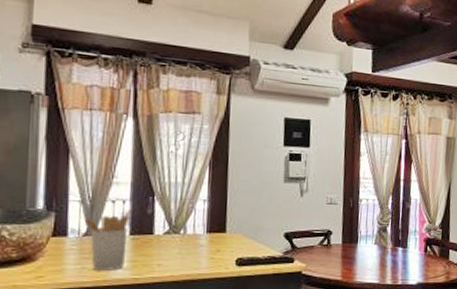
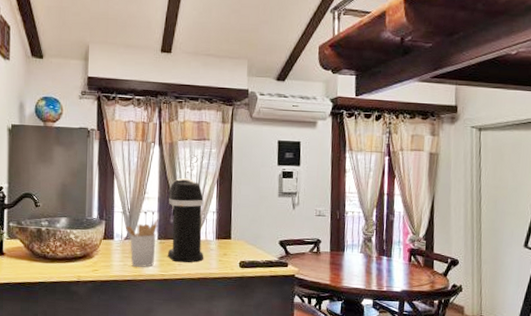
coffee maker: none [143,159,193,263] -> present [168,178,205,263]

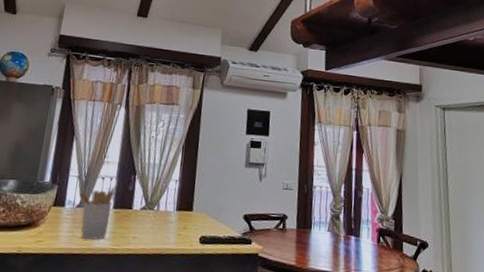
coffee maker: present [168,178,205,263] -> none [122,143,168,237]

